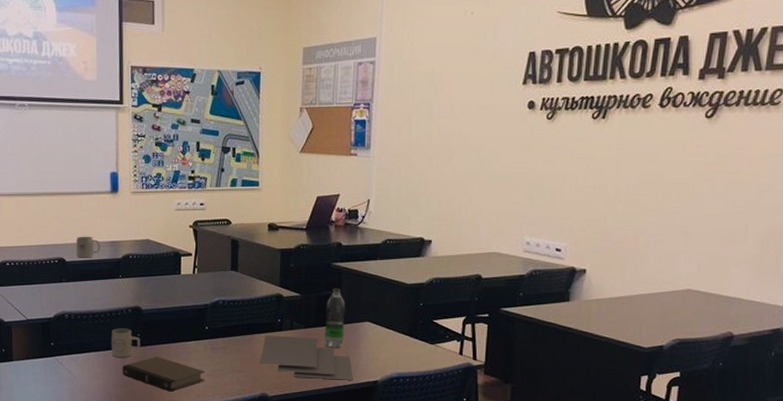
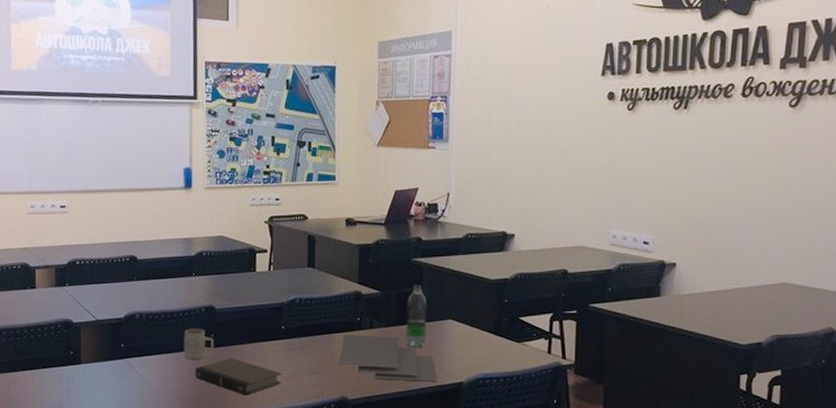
mug: present [75,236,101,258] -> none [147,233,173,256]

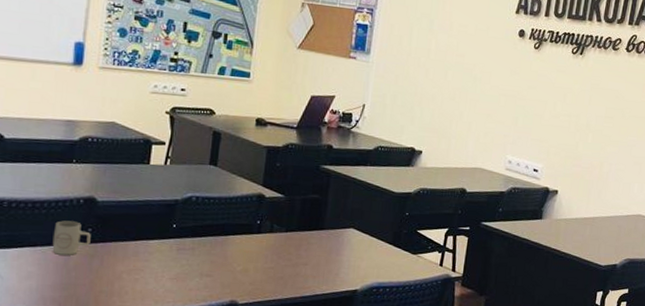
book: present [195,357,282,395] -> none [63,255,167,297]
papers: present [338,335,437,382] -> none [232,237,332,289]
bottle: present [406,284,427,347] -> none [305,191,331,254]

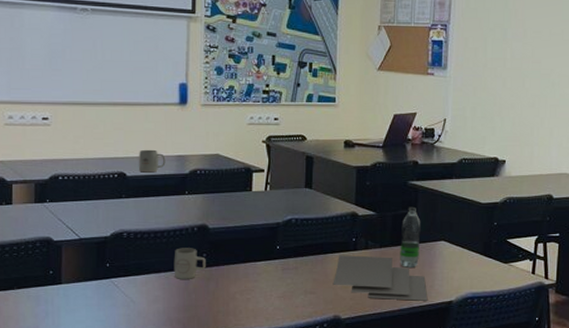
mug: none [18,110,53,137] -> present [138,149,166,173]
papers: none [232,237,332,289] -> present [332,255,428,301]
bottle: none [305,191,331,254] -> present [400,206,421,268]

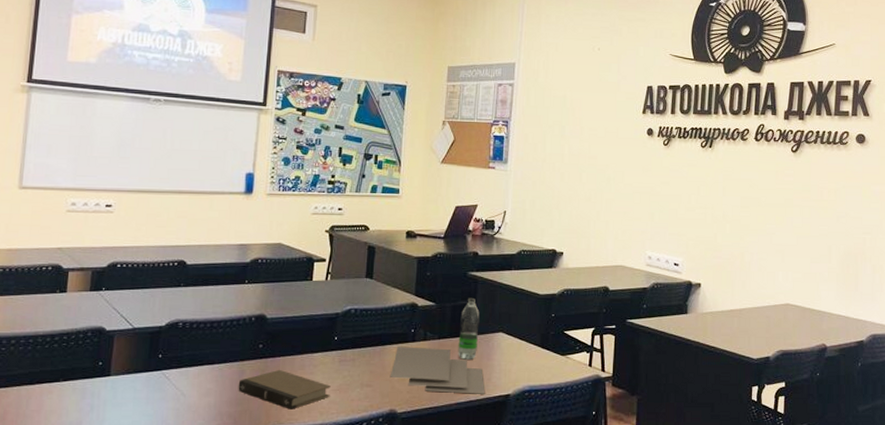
mug: present [138,149,166,173] -> none [199,237,228,261]
mug: present [174,248,206,279] -> none [228,338,262,371]
book: none [185,277,275,315] -> present [238,369,331,410]

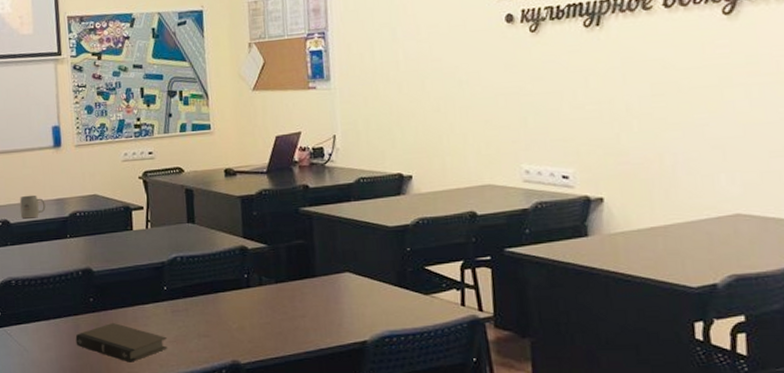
mug: none [199,237,228,261] -> present [19,195,46,219]
papers: present [390,346,485,394] -> none [227,293,337,342]
bottle: present [458,297,480,360] -> none [297,235,322,304]

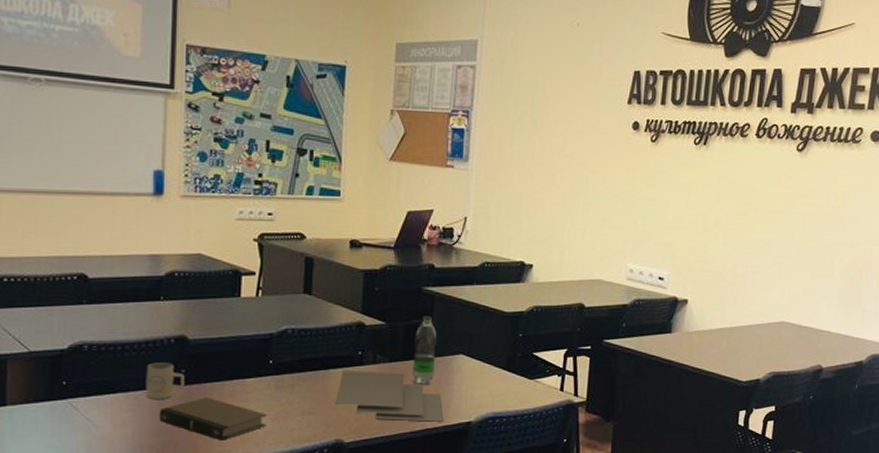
mug: present [19,195,46,219] -> none [102,247,137,275]
mug: none [61,293,94,326] -> present [145,362,185,399]
papers: none [227,293,337,342] -> present [334,370,444,422]
bottle: none [297,235,322,304] -> present [412,315,437,384]

